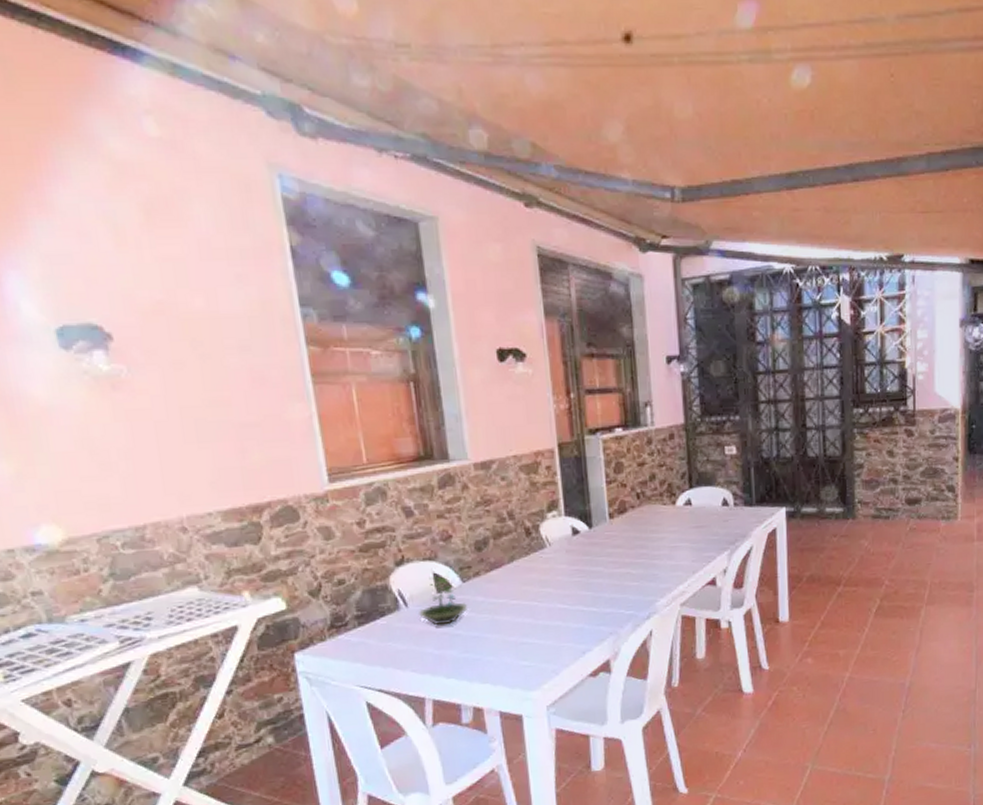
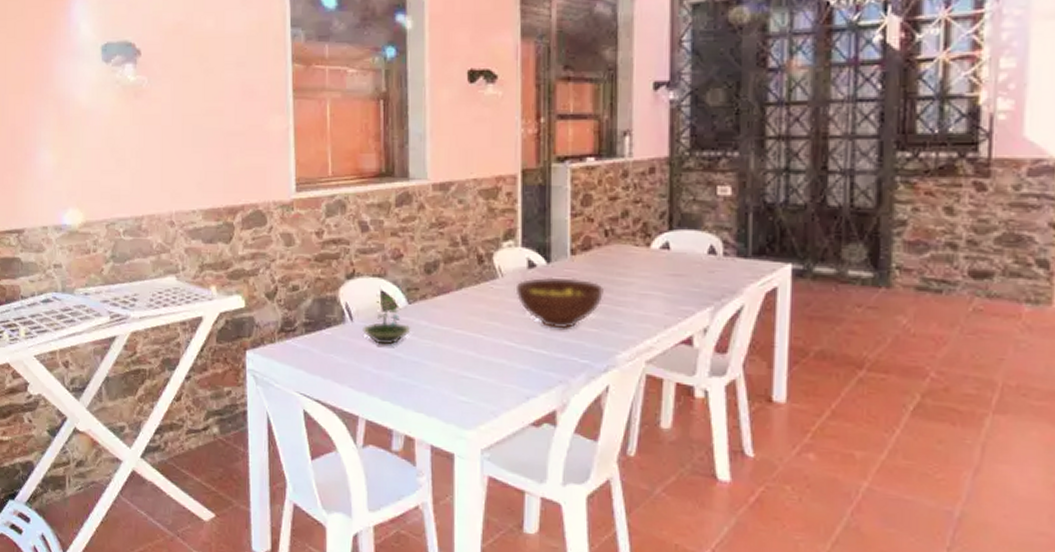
fruit bowl: none [563,539,641,587] -> present [515,277,604,329]

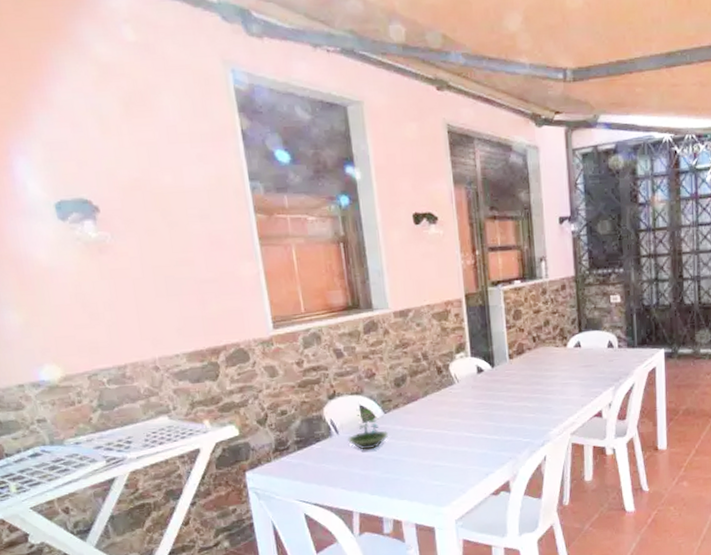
fruit bowl: present [515,277,604,329] -> none [469,377,536,418]

